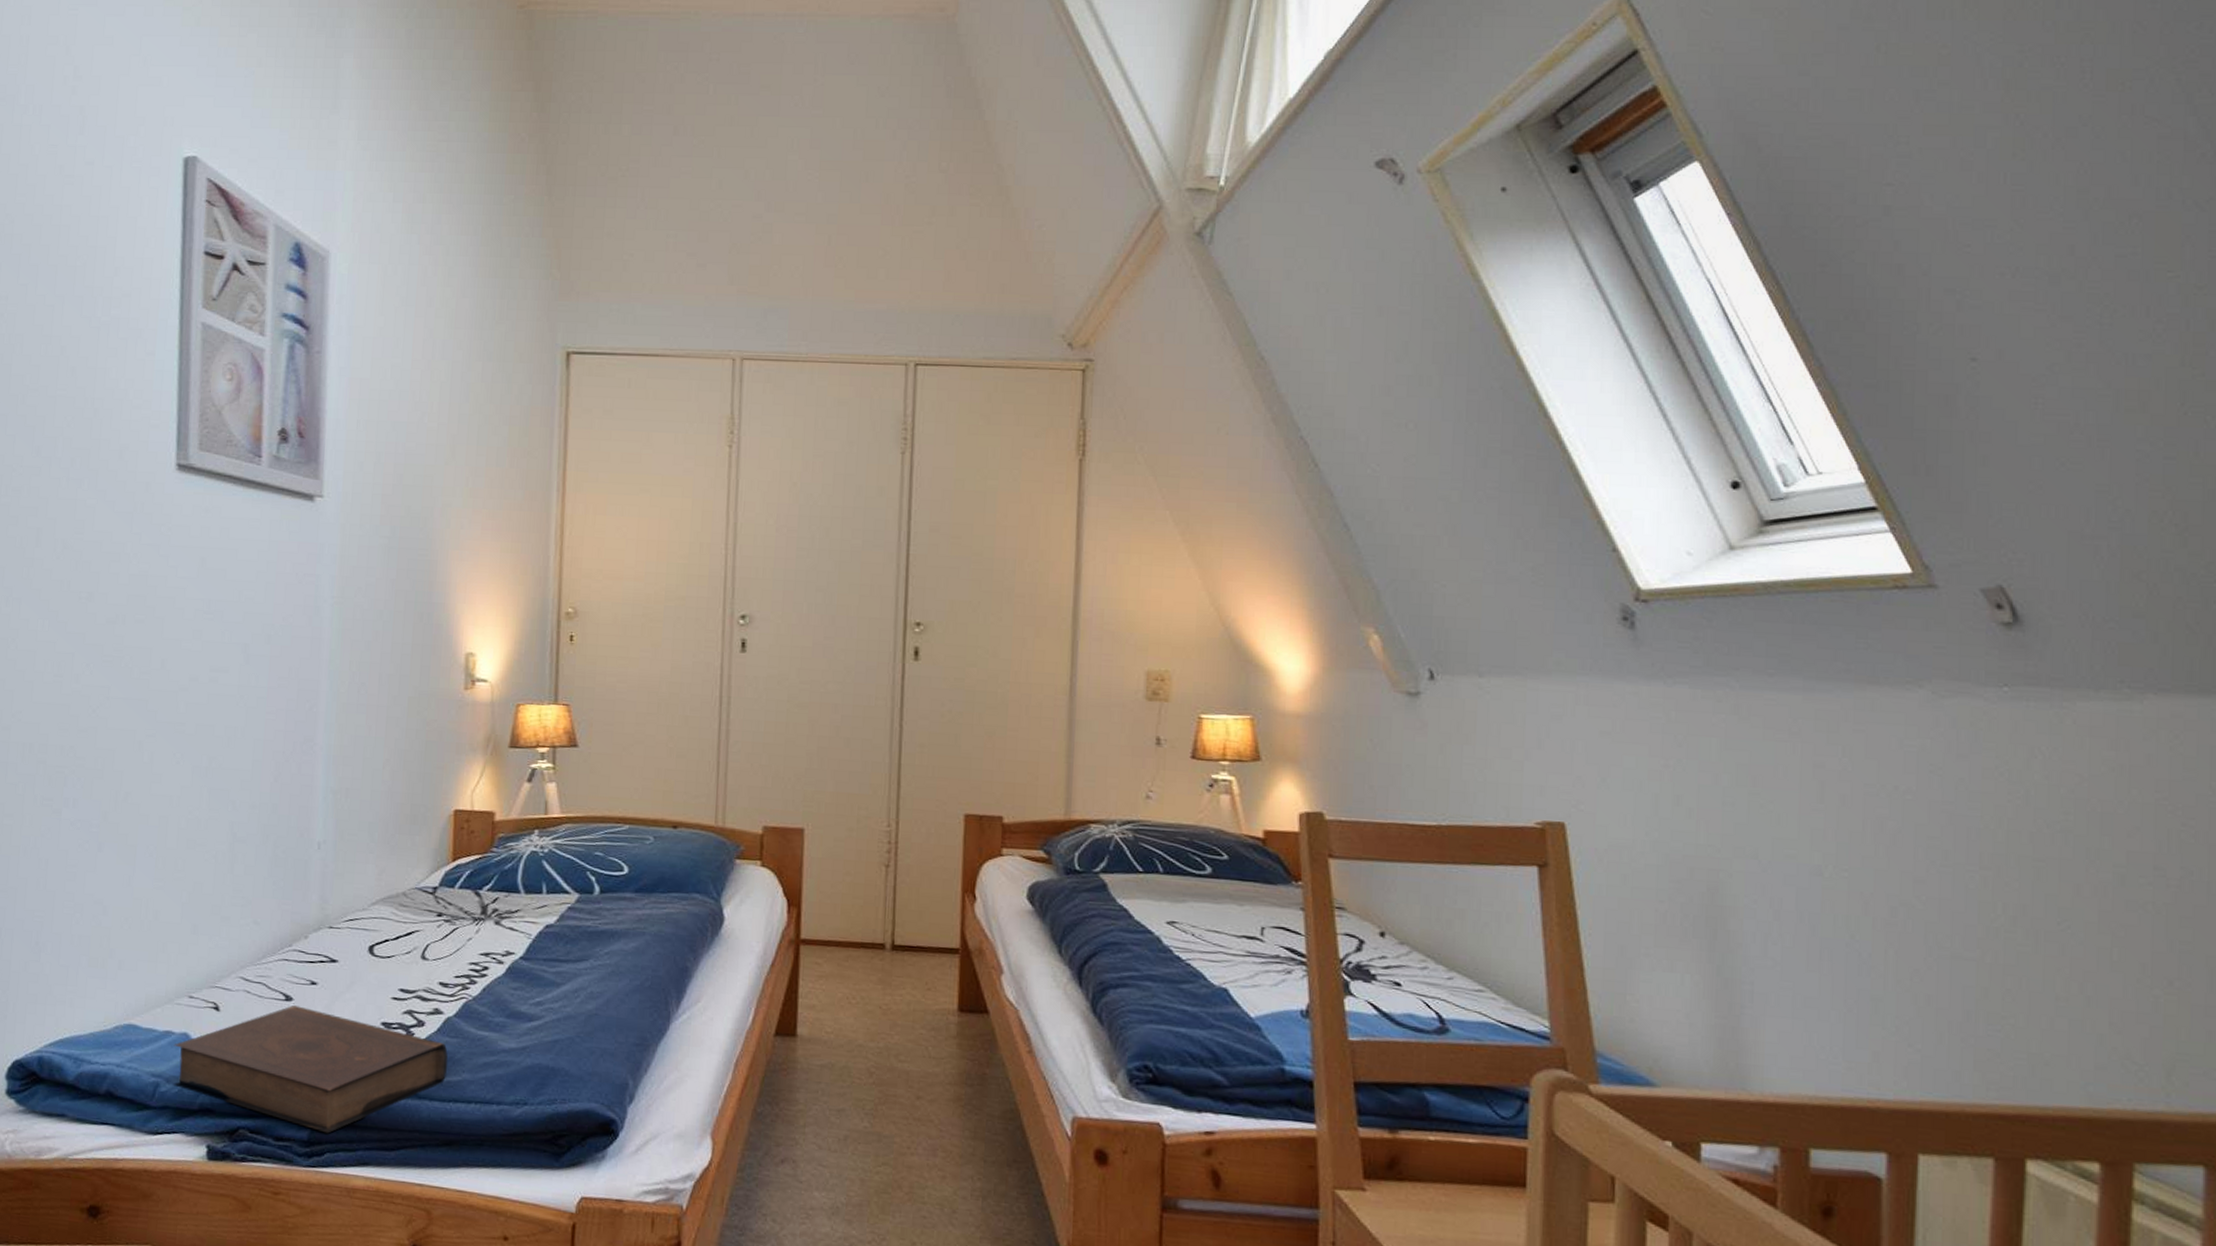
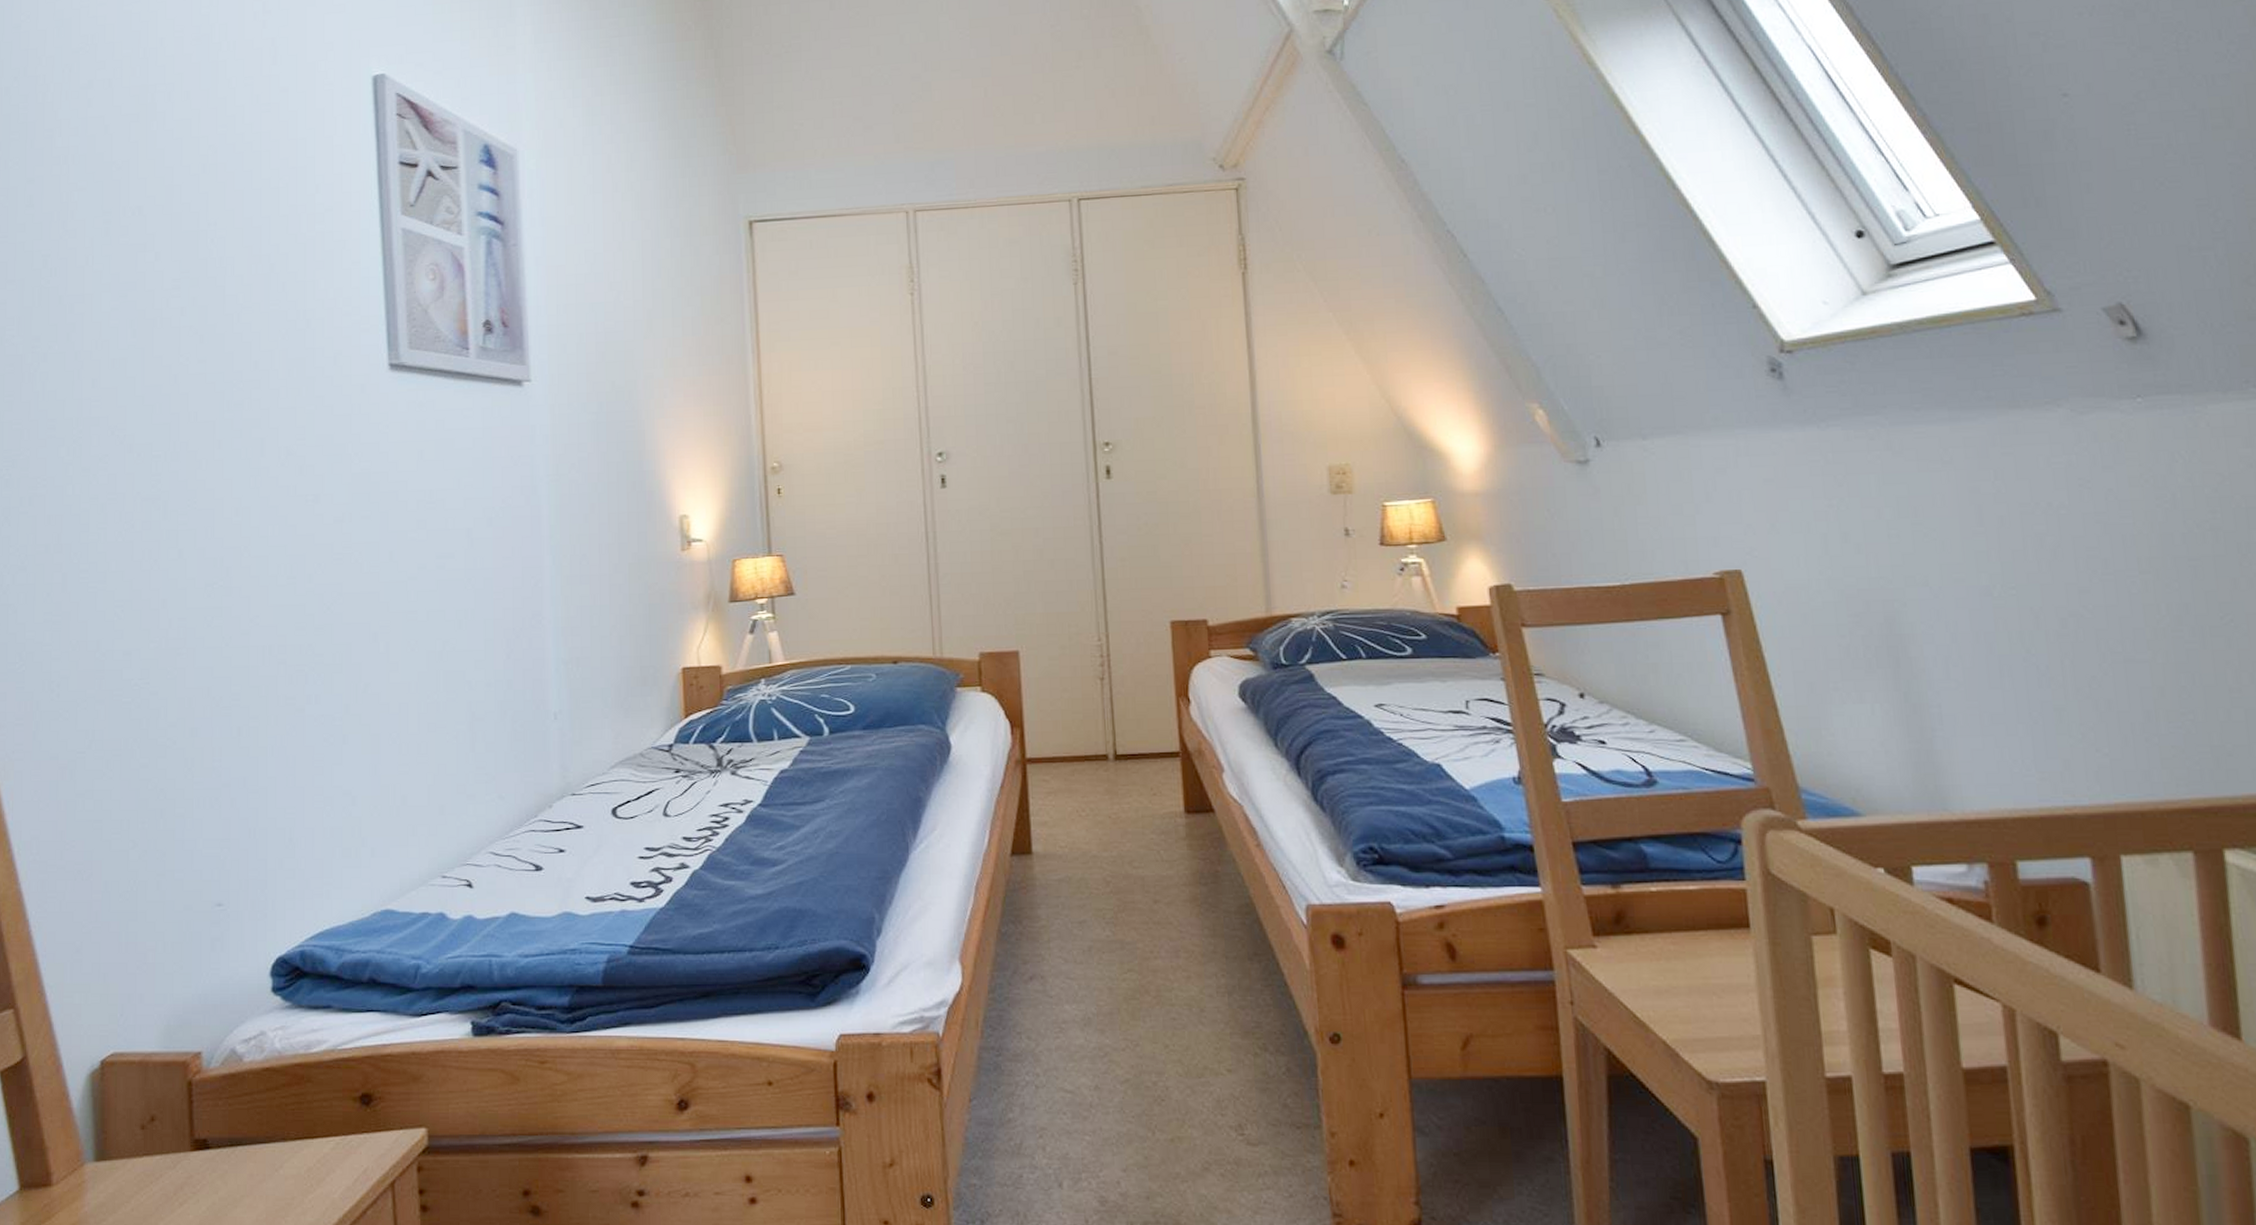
book: present [173,1005,448,1134] -> none [431,875,699,998]

